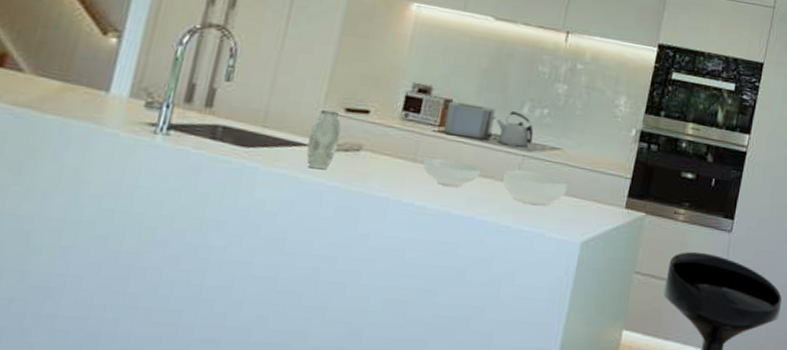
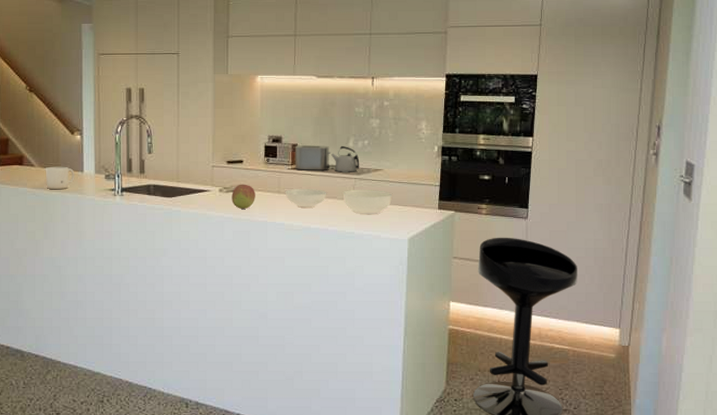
mug: none [37,76,94,113] -> present [45,166,75,190]
vase: present [306,110,341,170] -> none [208,164,227,207]
fruit: none [341,142,380,178] -> present [232,184,255,209]

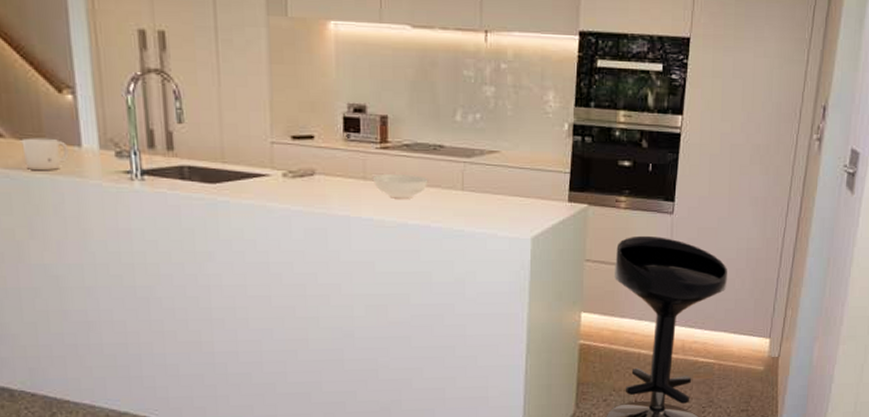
fruit: present [232,184,255,209] -> none [300,167,333,200]
toaster: present [294,145,330,171] -> none [384,117,432,152]
kettle: present [331,146,360,174] -> none [433,120,470,156]
bowl: present [342,190,393,215] -> none [448,177,512,209]

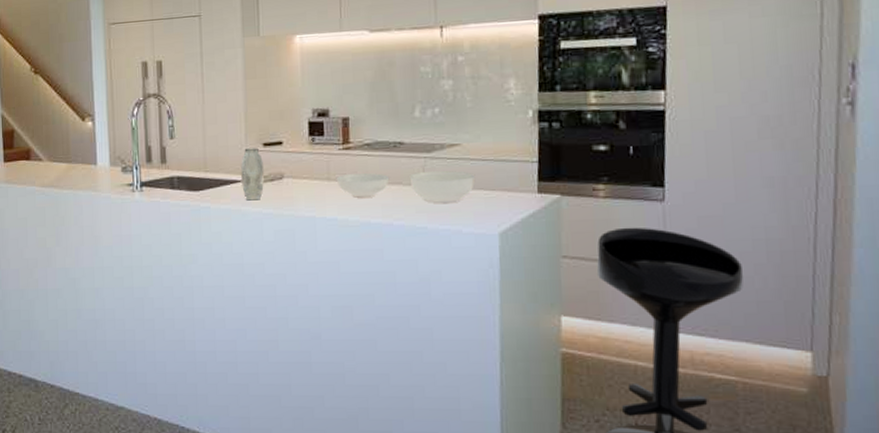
mug: present [21,138,69,171] -> none [54,159,88,188]
vase: none [265,140,294,197] -> present [241,148,265,201]
bowl: none [448,177,512,209] -> present [409,171,476,204]

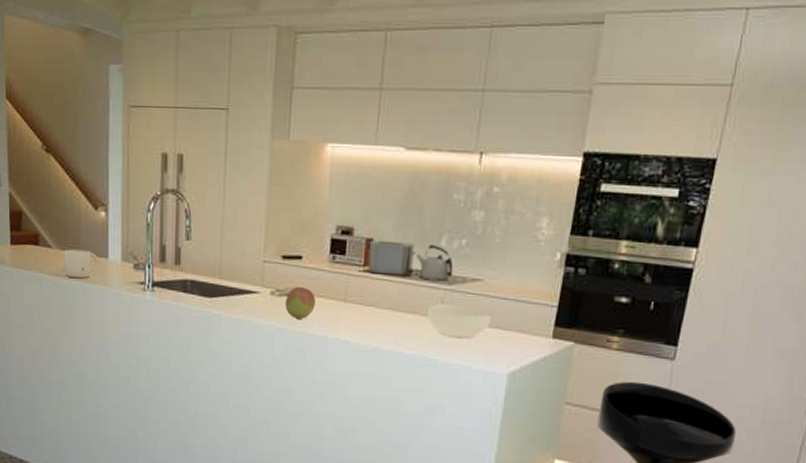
mug: none [54,159,88,188] -> present [64,249,98,279]
vase: present [241,148,265,201] -> none [256,259,281,314]
fruit: none [270,170,300,202] -> present [285,286,316,319]
bowl: present [336,173,390,198] -> none [352,297,407,324]
toaster: none [345,117,392,151] -> present [367,240,415,277]
kettle: none [393,117,430,152] -> present [416,245,453,282]

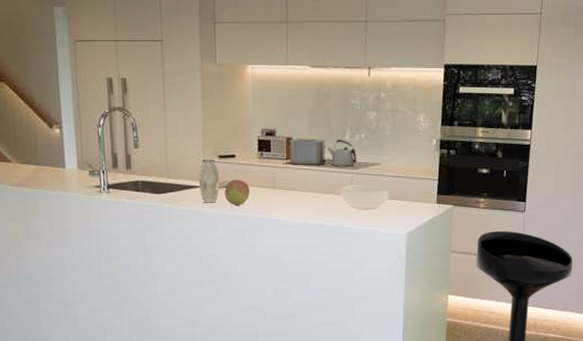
mug: present [64,249,98,279] -> none [23,162,56,187]
vase: none [256,259,281,314] -> present [199,159,220,203]

